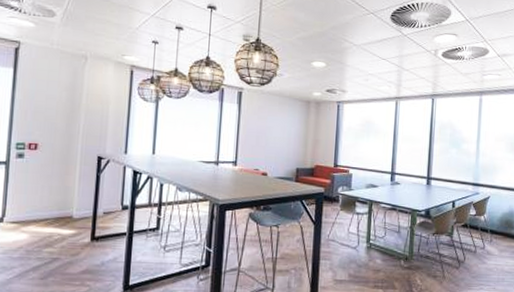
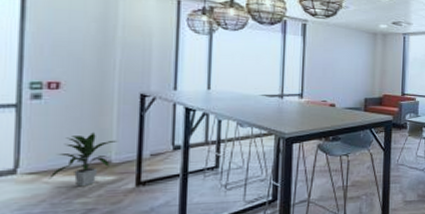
indoor plant: none [26,188,78,238] -> present [49,131,118,187]

